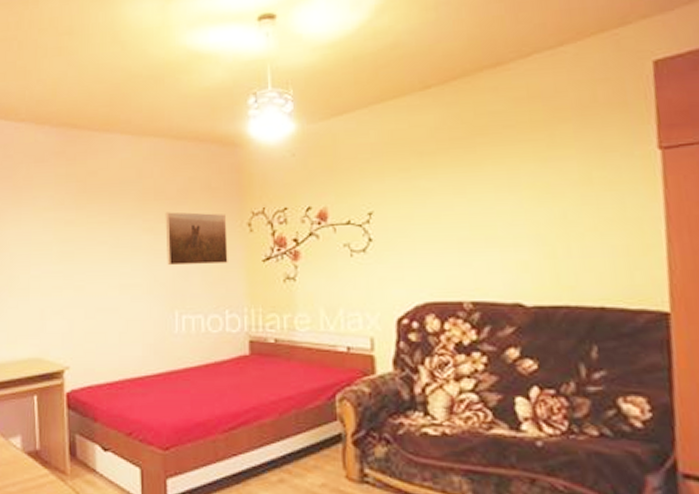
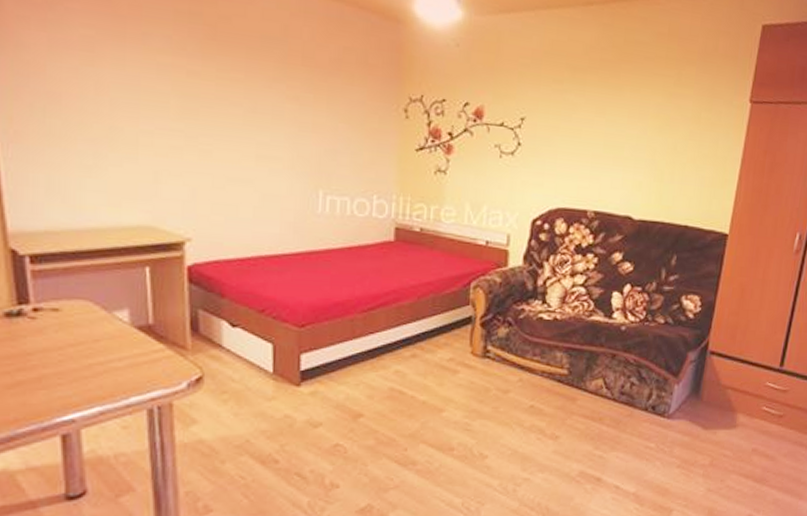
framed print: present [165,212,228,266] -> none [313,81,382,147]

